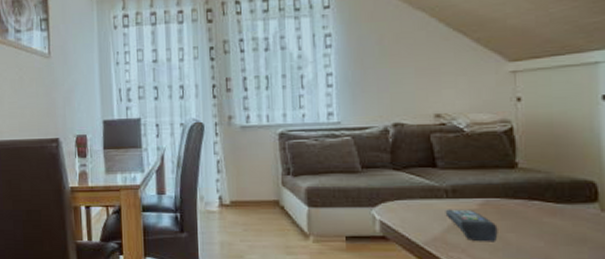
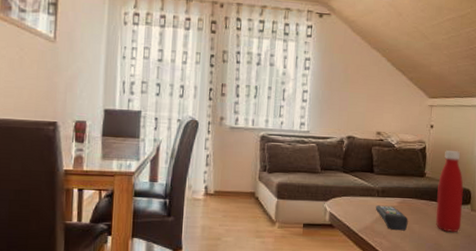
bottle: none [539,128,587,243] -> present [435,149,464,233]

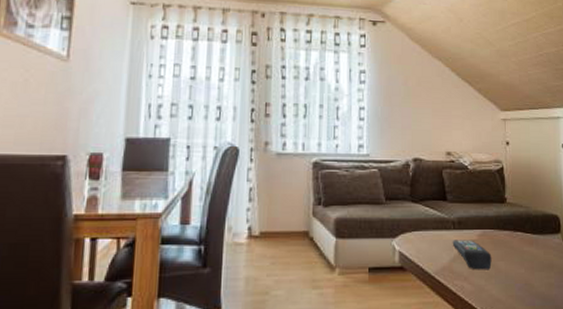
bottle: present [435,149,464,233] -> none [521,169,553,269]

